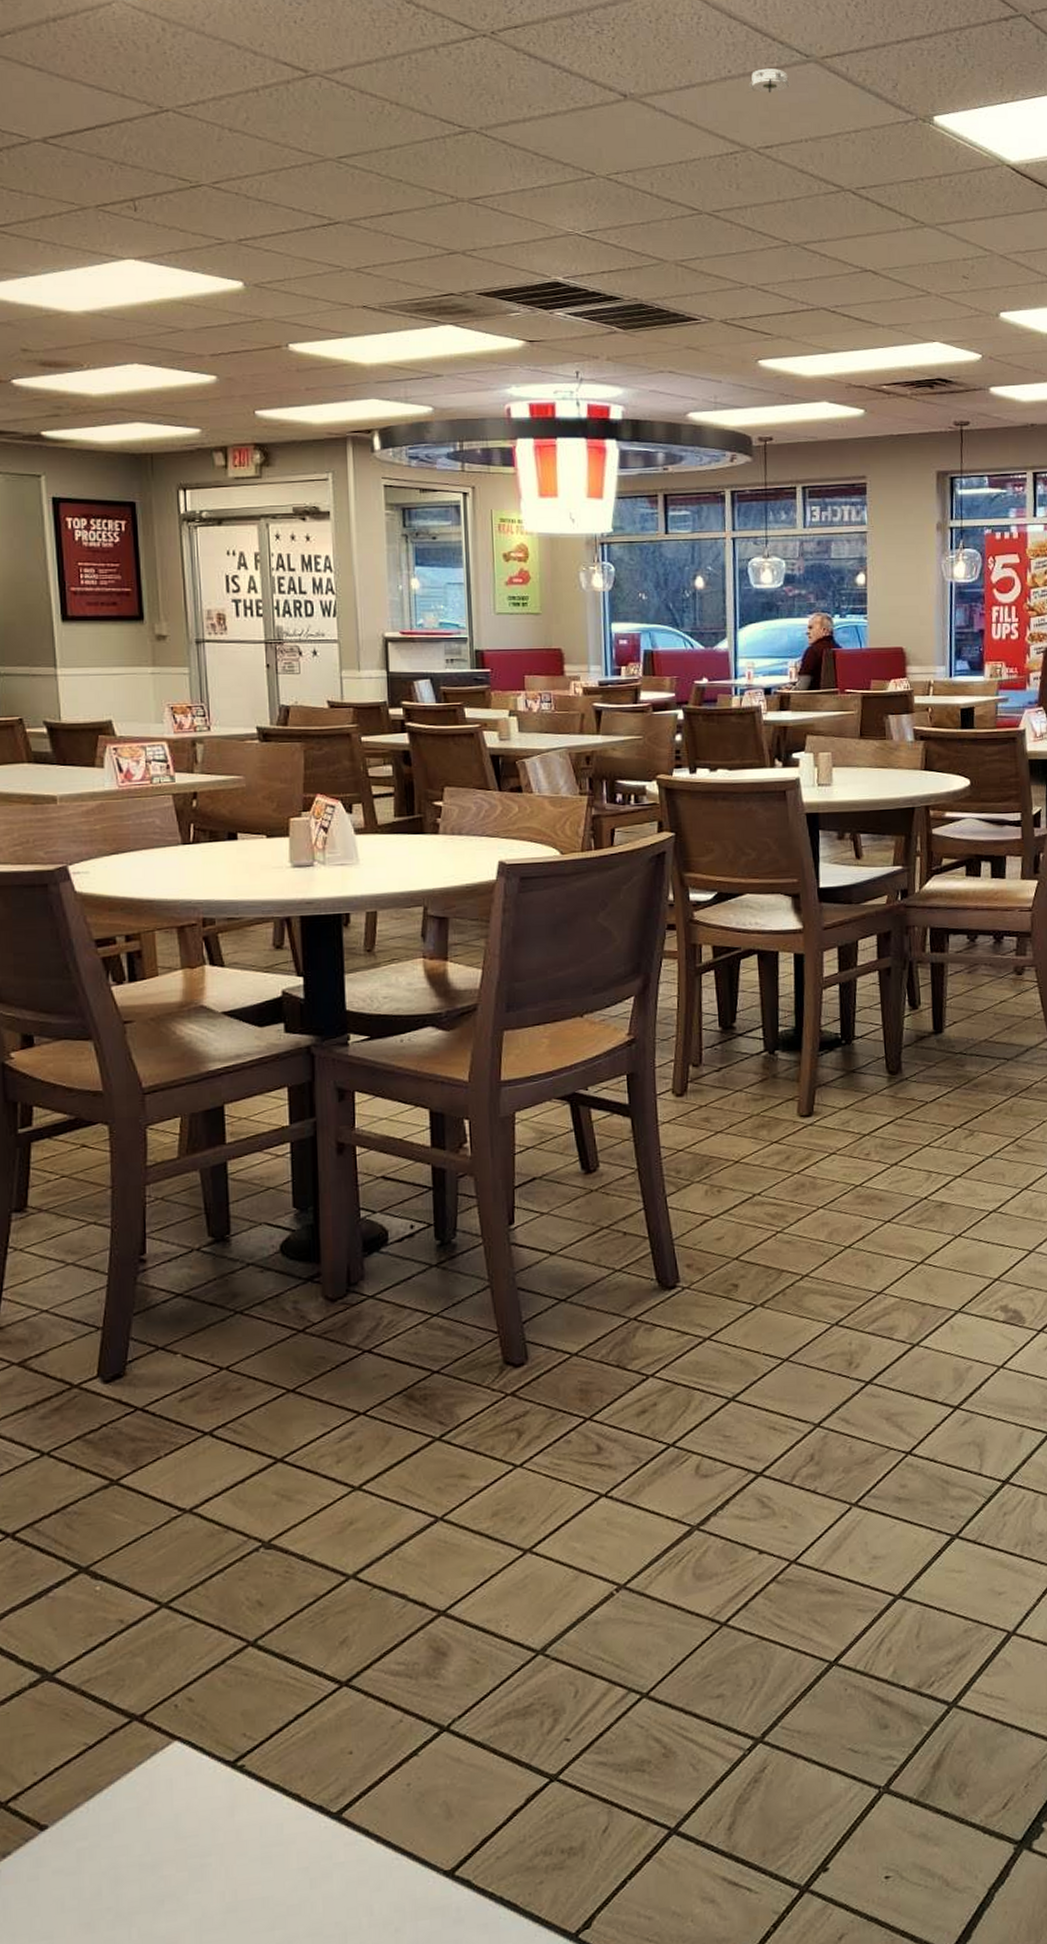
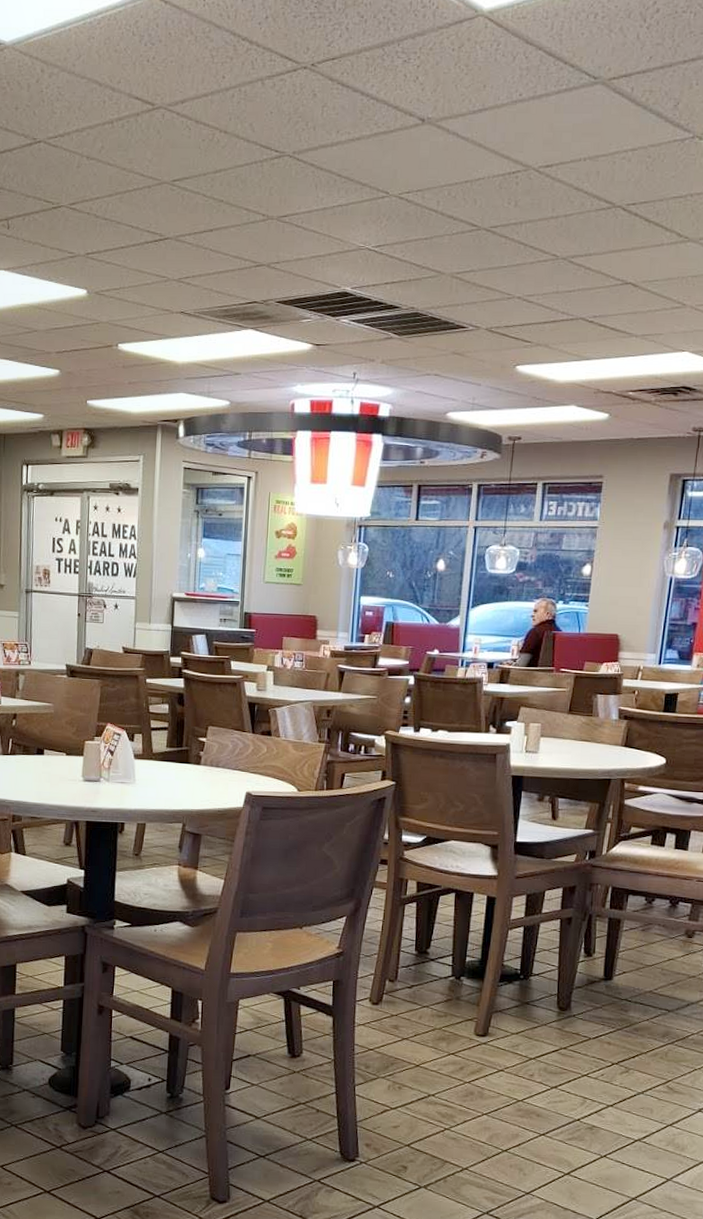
smoke detector: present [747,68,791,93] -> none [535,91,577,115]

